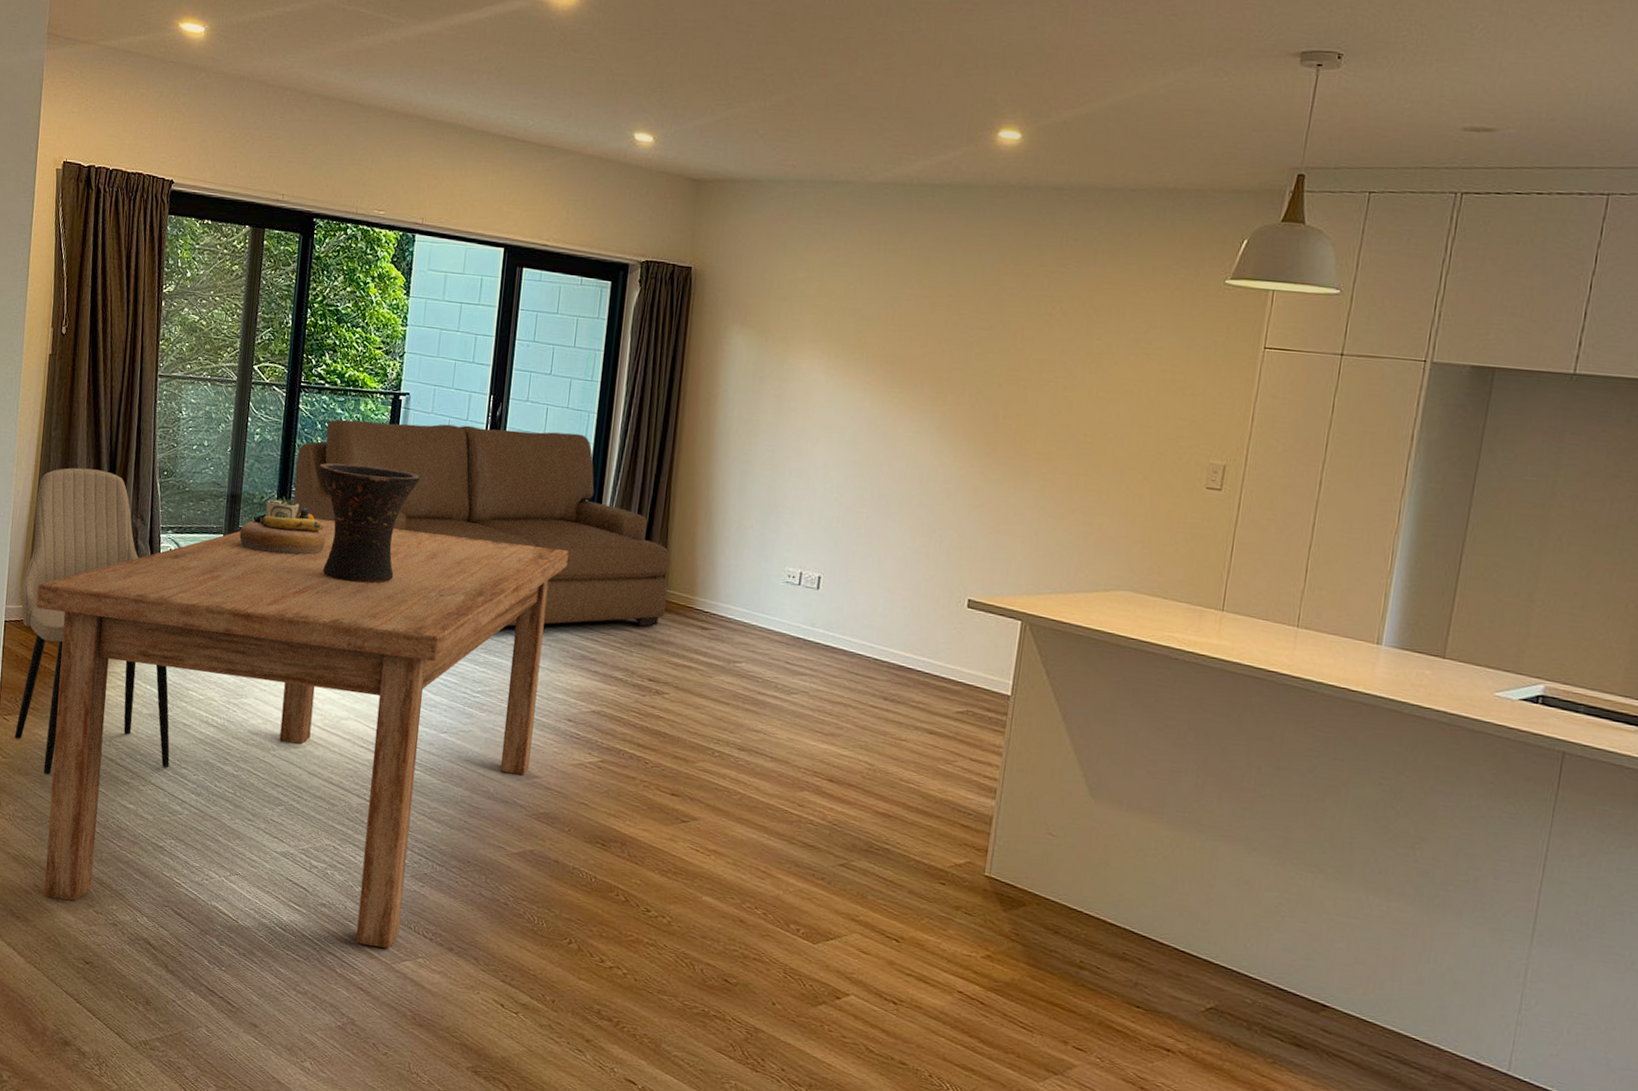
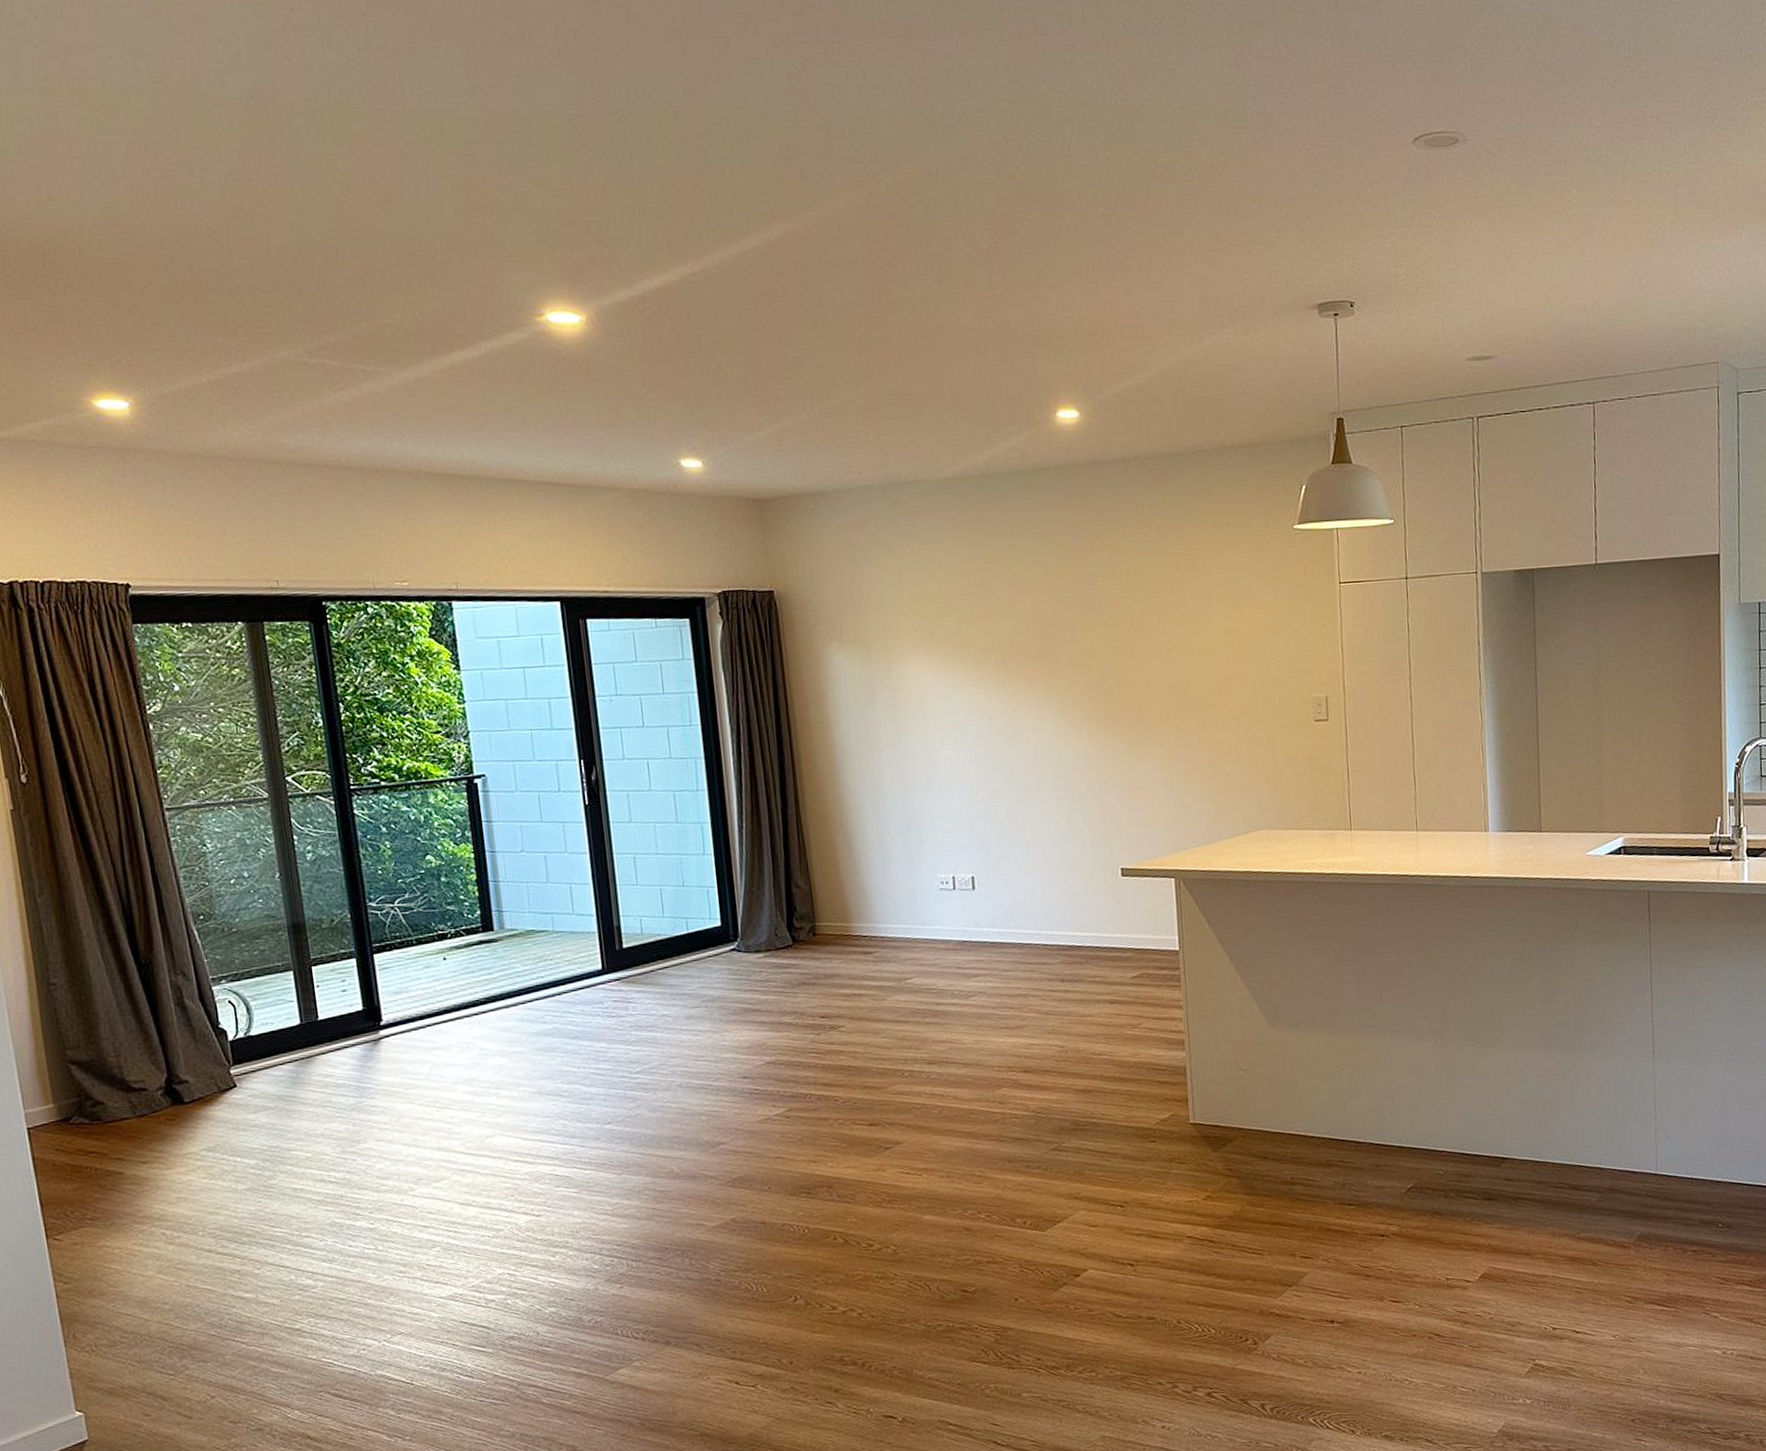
dining chair: present [14,467,170,775] -> none [34,930,288,1289]
dining table: present [36,518,569,949] -> none [63,905,712,1424]
decorative bowl: present [239,497,325,555] -> none [312,914,422,980]
sofa: present [293,419,671,627] -> none [364,782,822,997]
vase: present [318,462,421,583] -> none [393,859,520,990]

